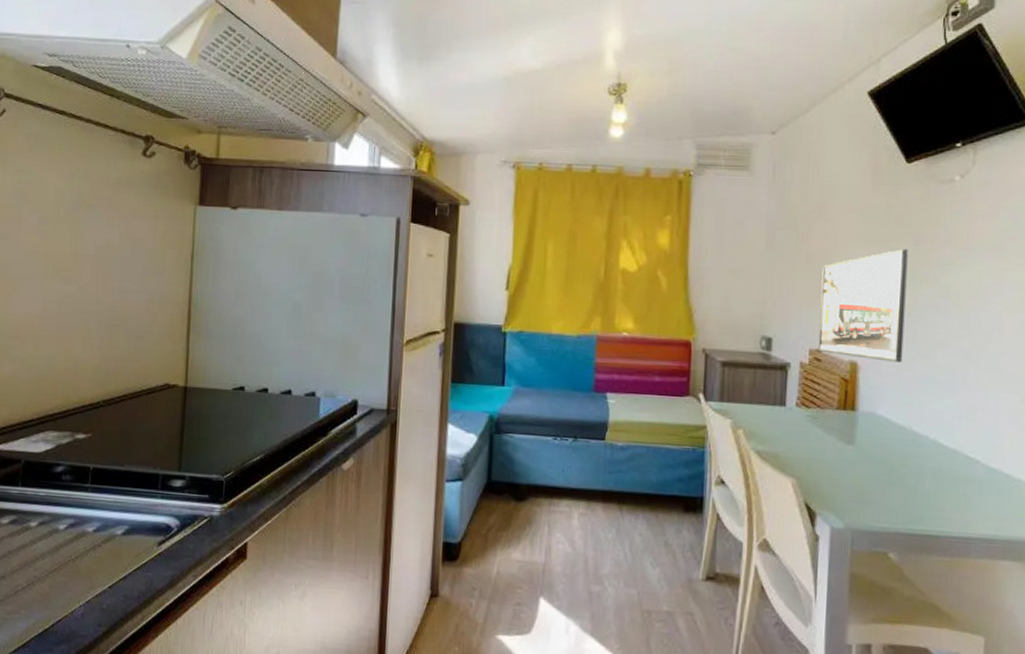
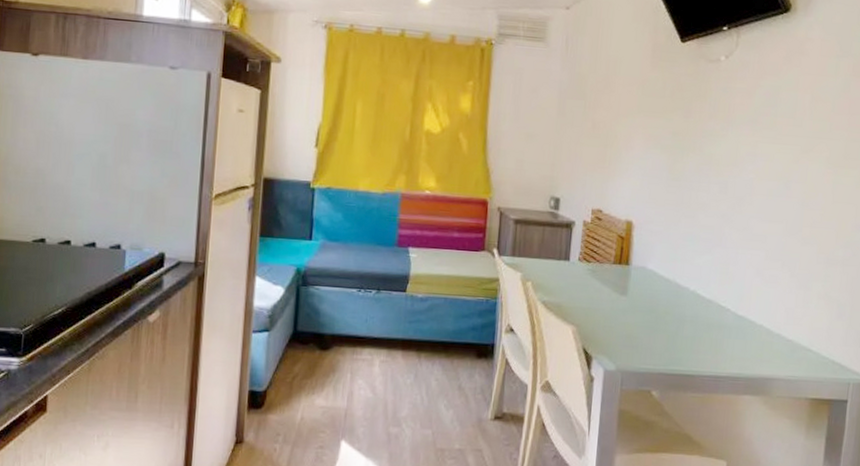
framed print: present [818,249,908,362] -> none [599,120,679,222]

